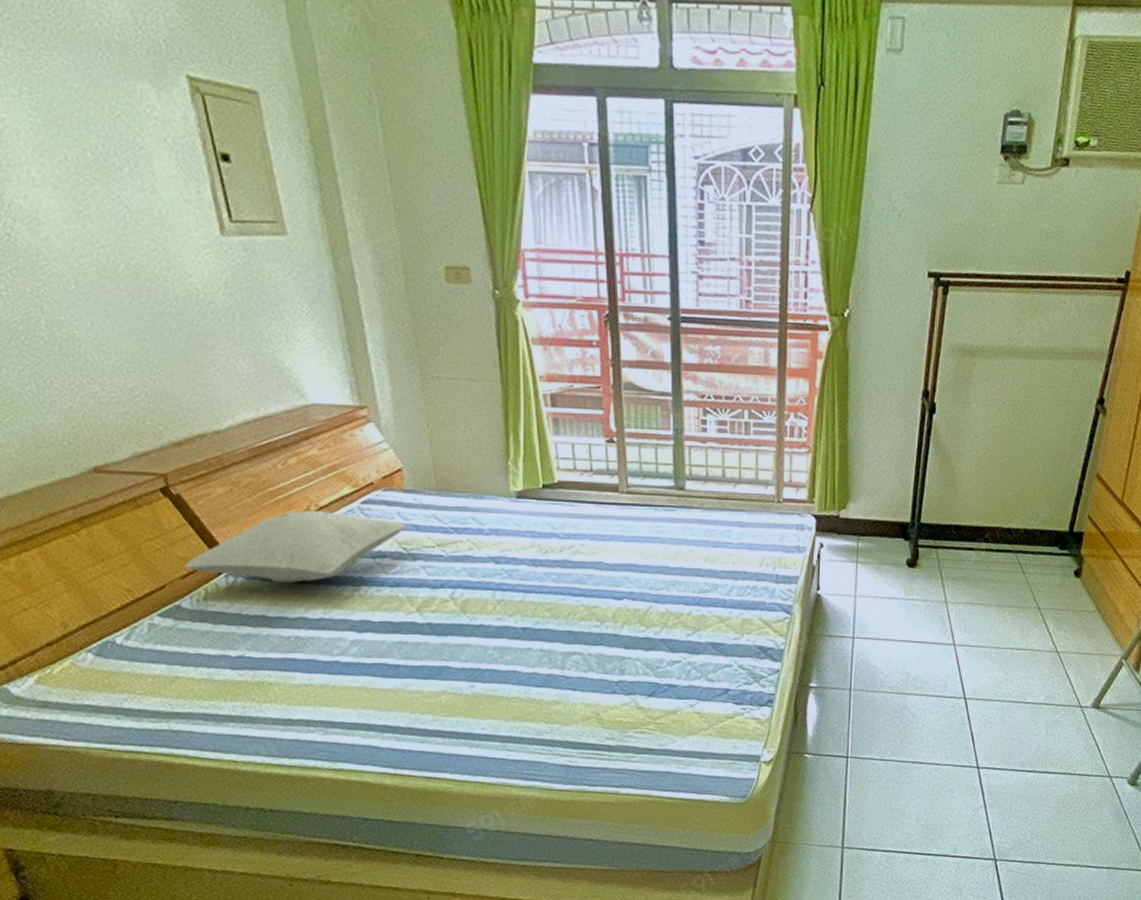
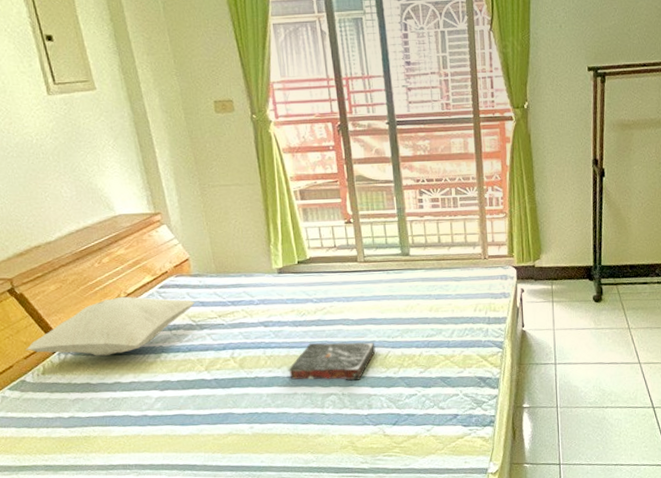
book: none [522,588,634,639] -> present [288,341,376,381]

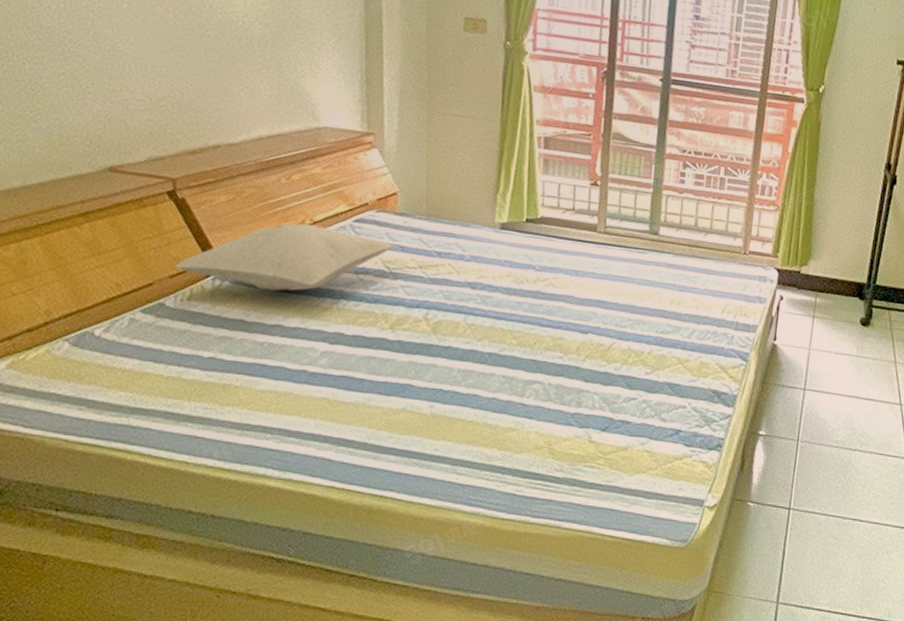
book: present [288,341,376,381] -> none [489,317,599,371]

